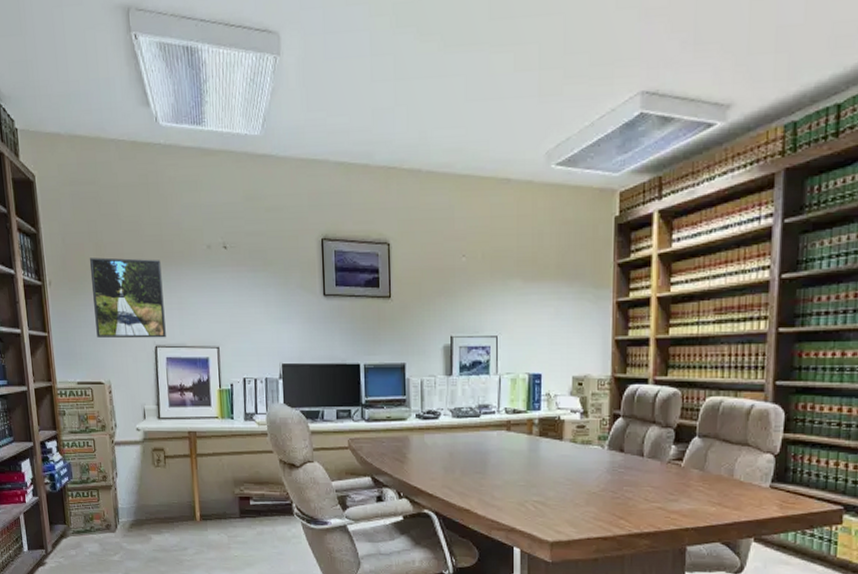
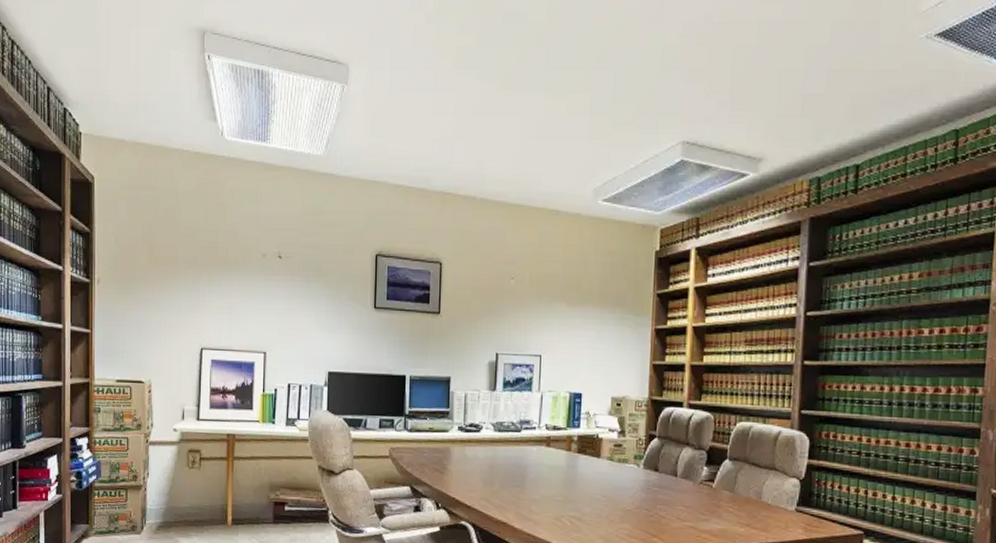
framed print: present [89,257,166,339] -> none [141,259,214,341]

